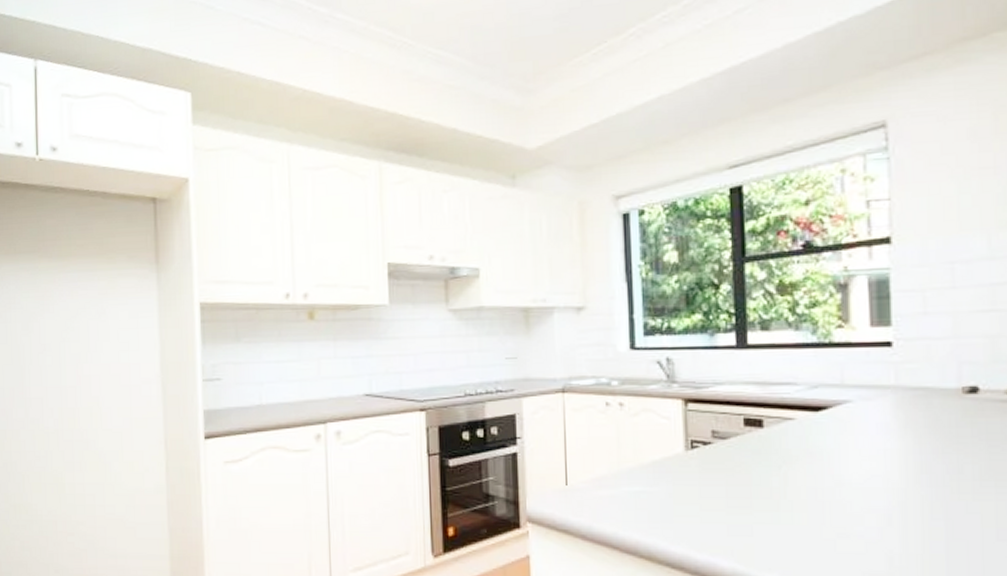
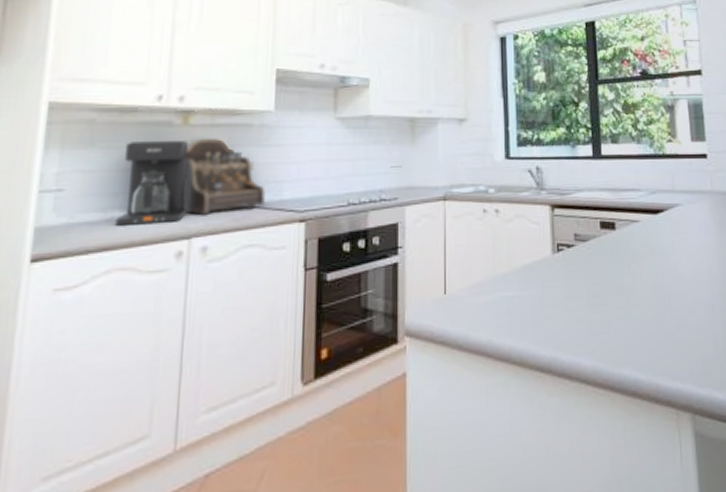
coffee maker: none [263,335,320,412] -> present [114,141,189,227]
spice rack: none [315,331,387,404] -> present [183,137,265,216]

